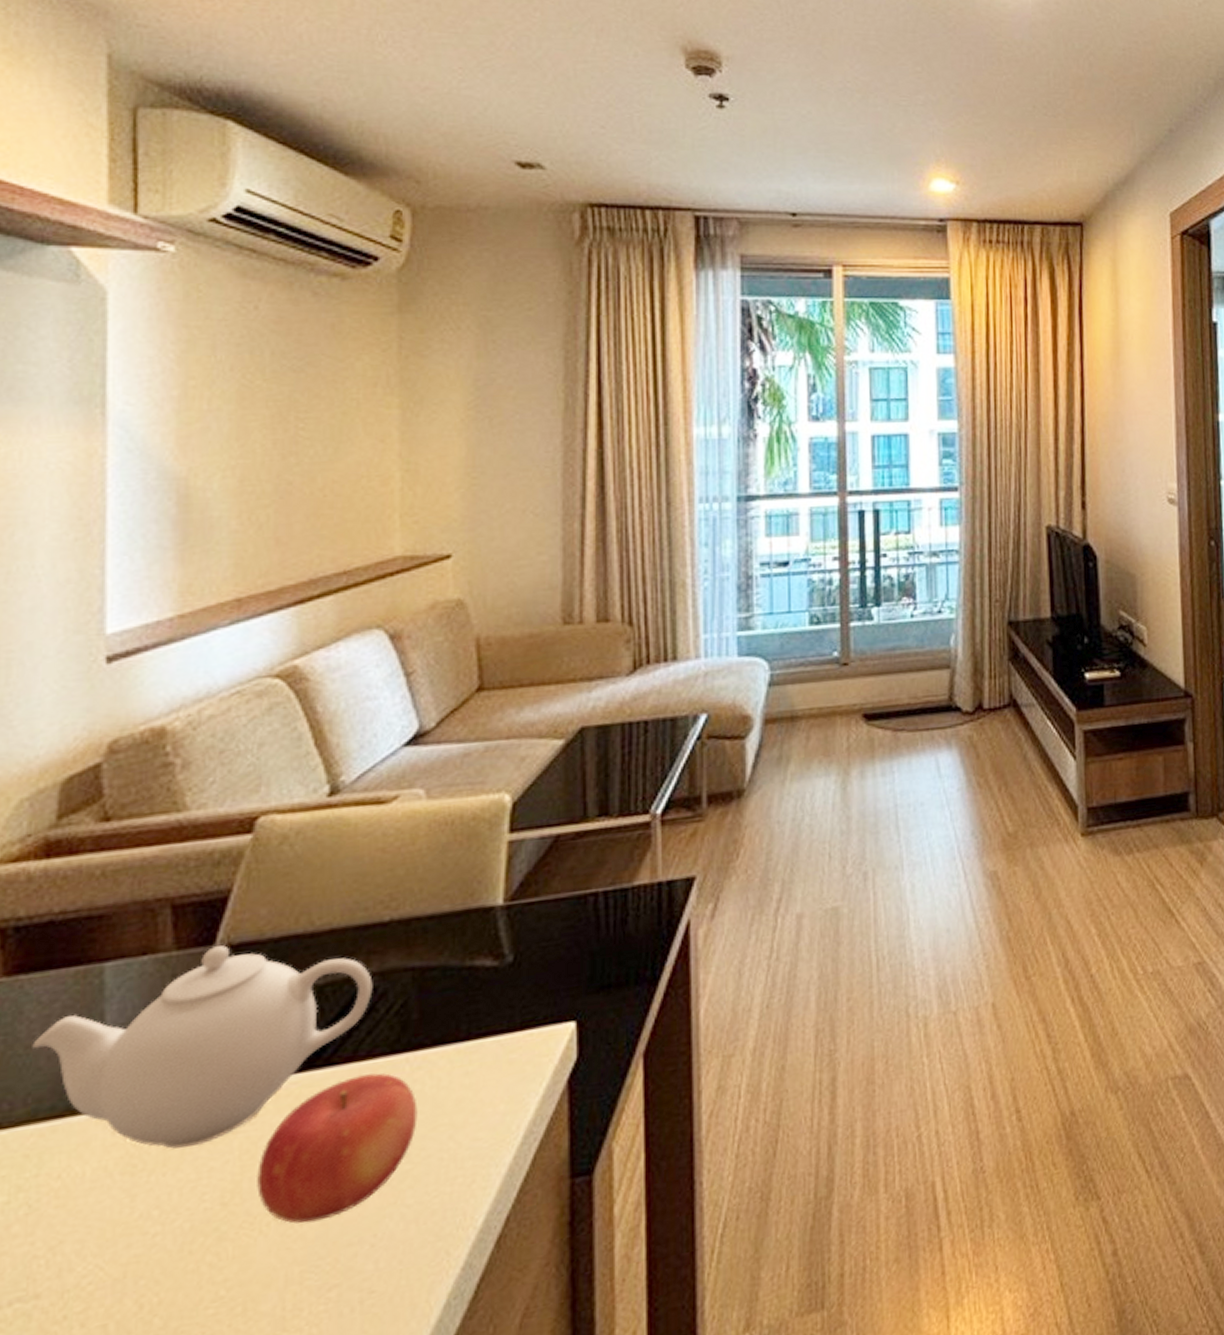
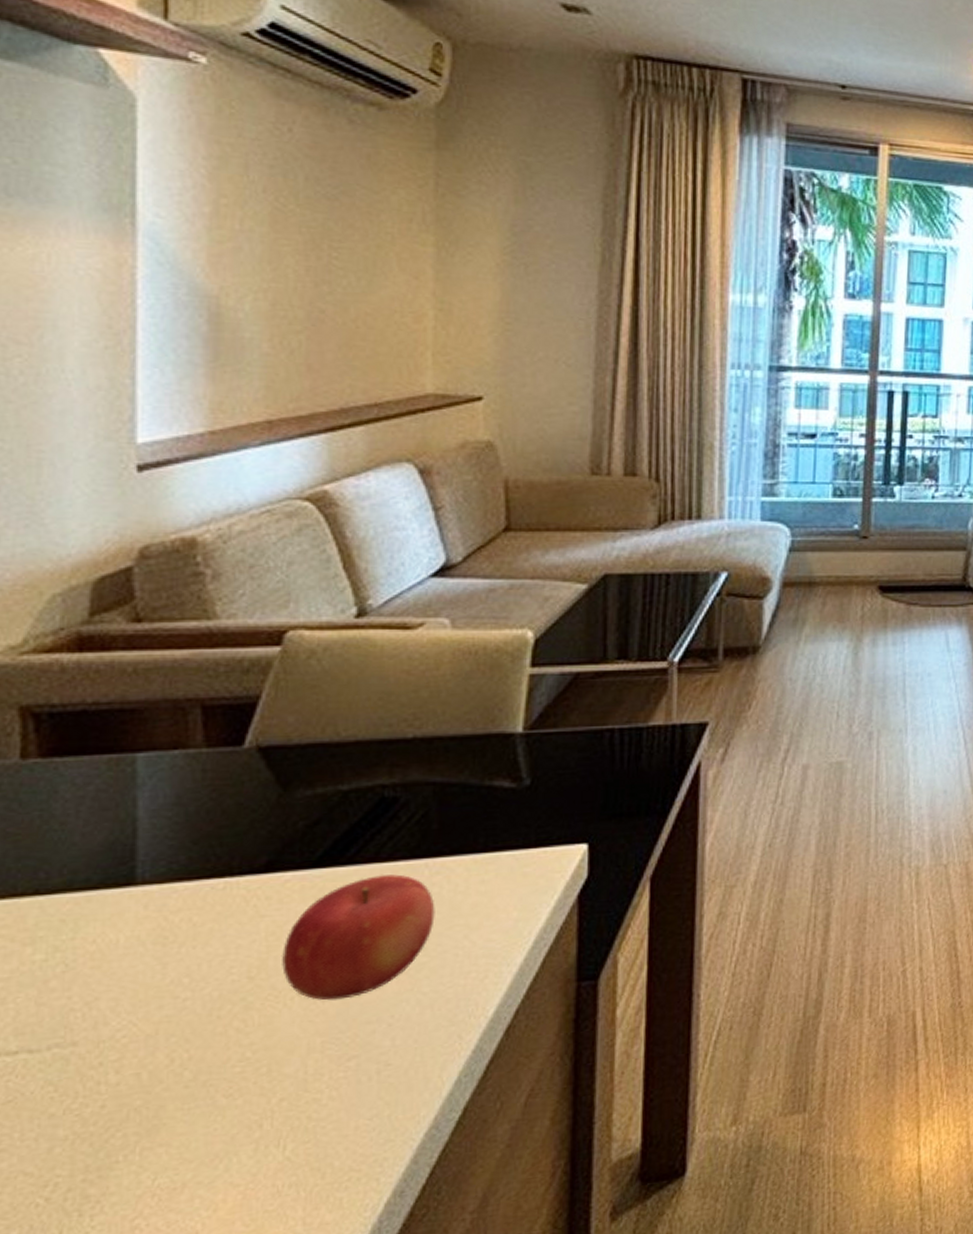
teapot: present [32,945,373,1149] -> none [67,747,395,926]

